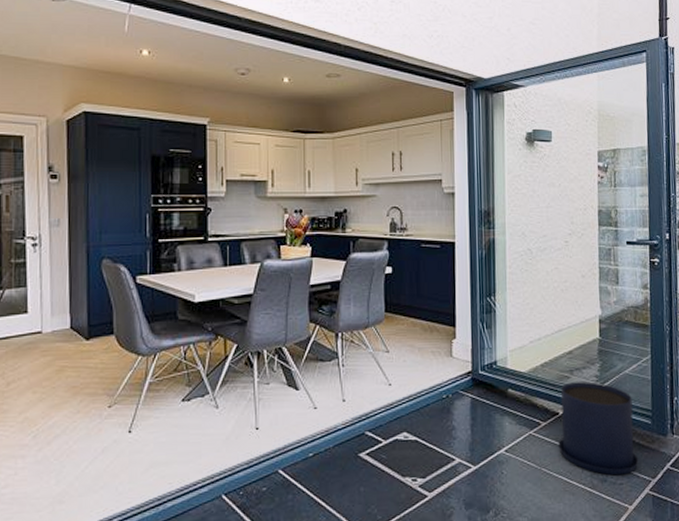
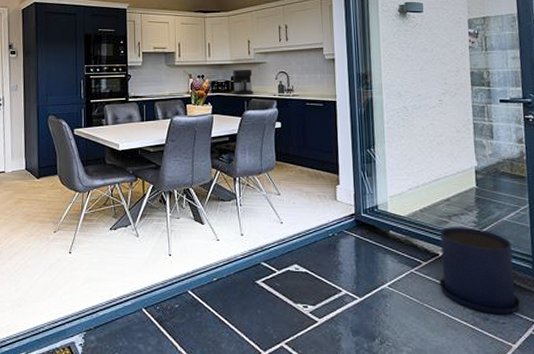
coffee maker: none [337,203,361,235] -> present [233,69,254,95]

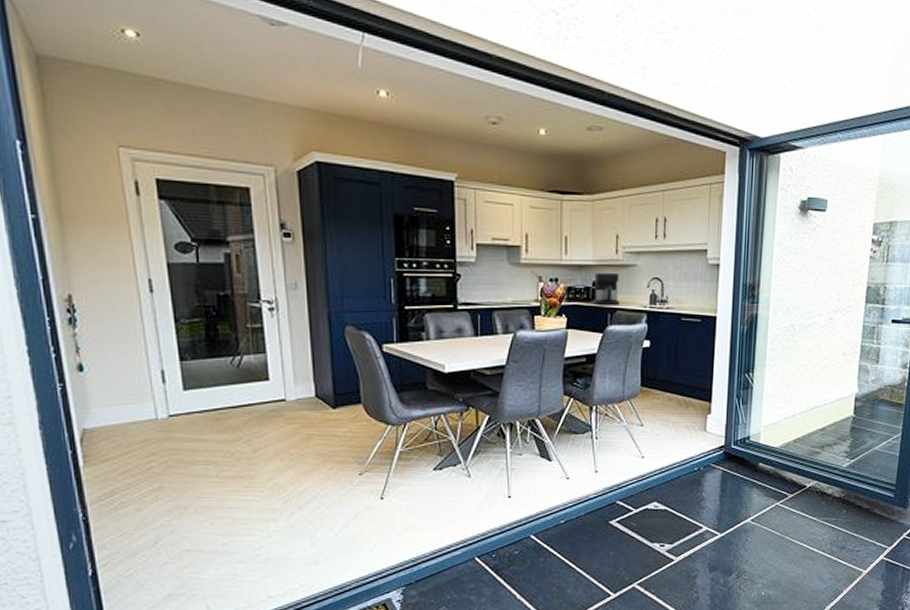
planter: present [439,227,521,315] -> none [803,457,878,544]

